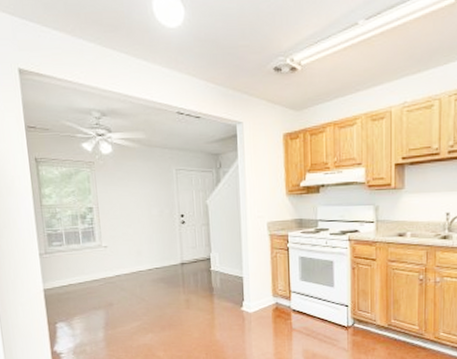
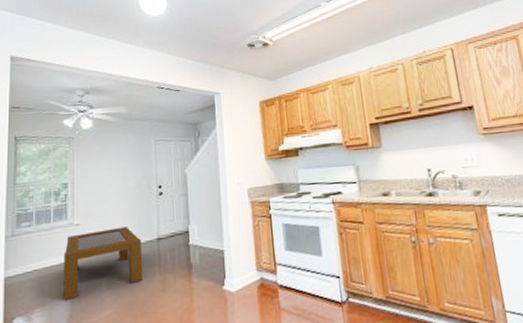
coffee table: none [95,251,169,312] -> present [63,226,144,301]

